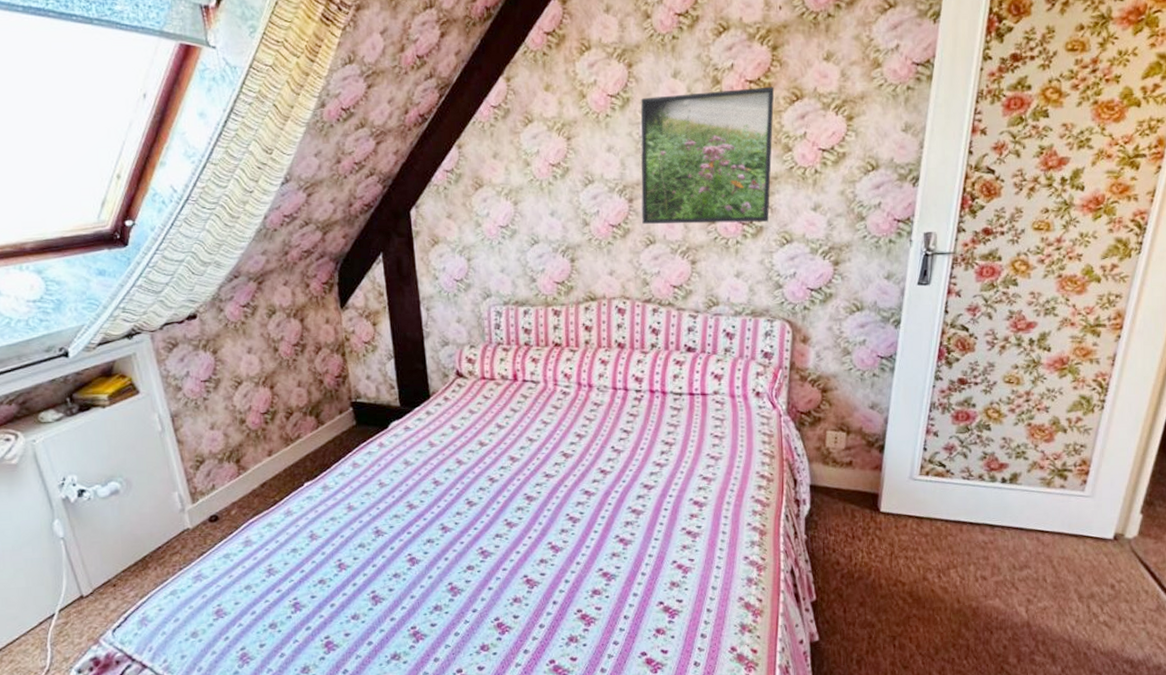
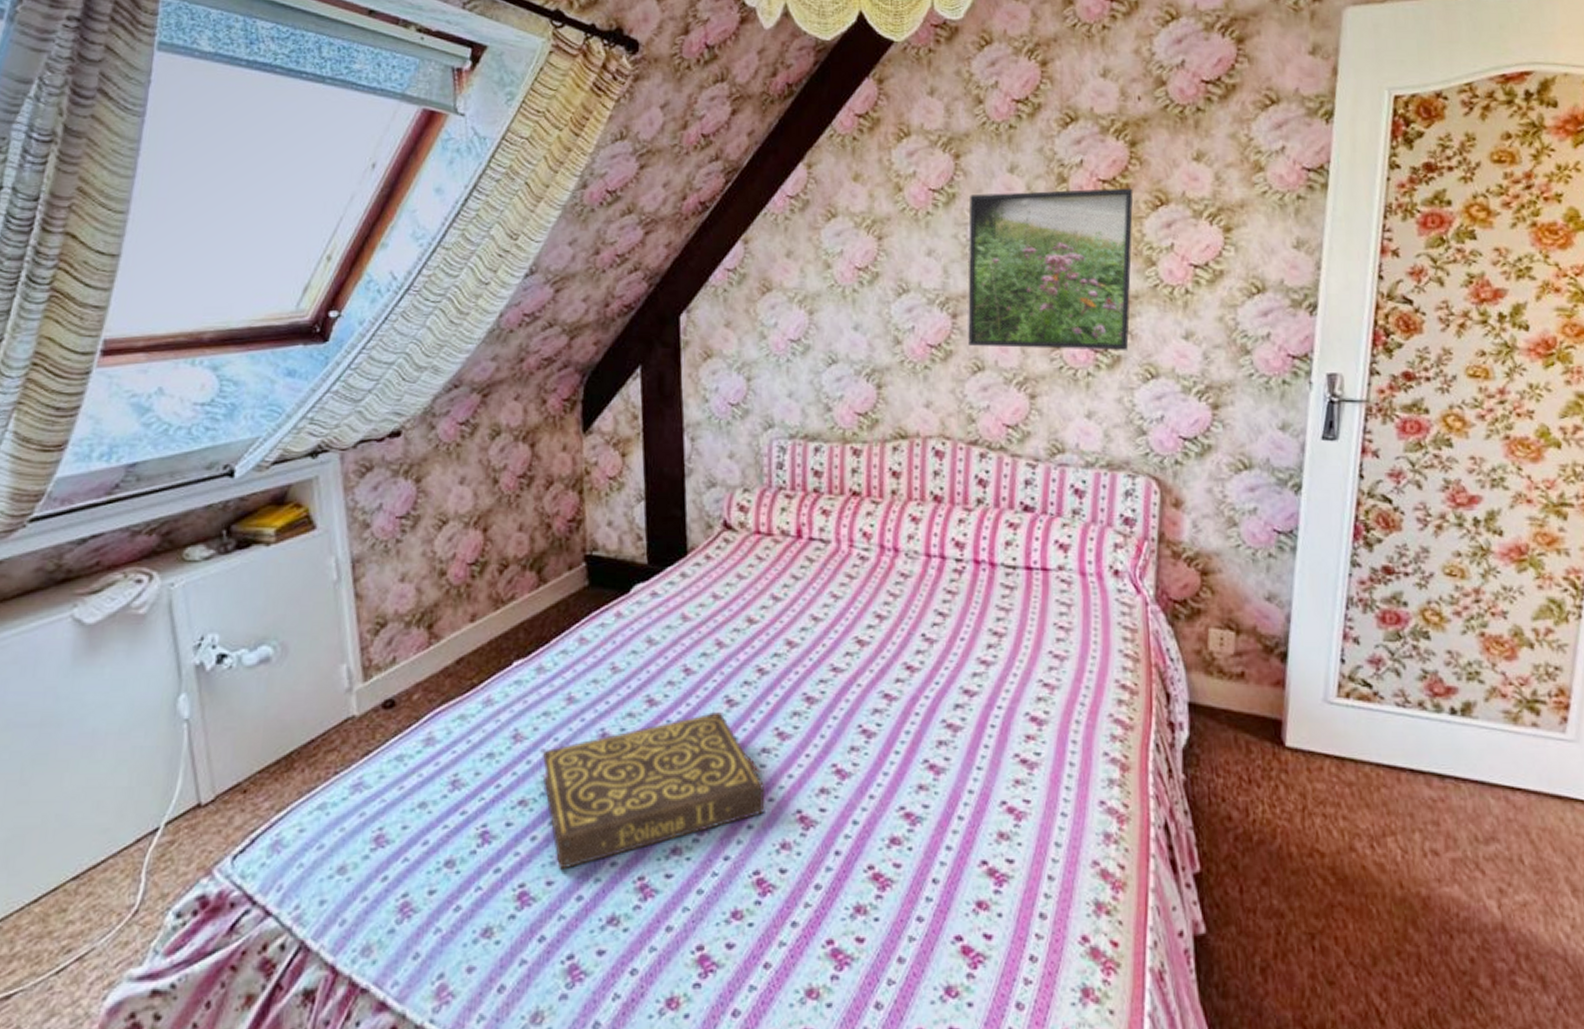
book: none [332,511,501,625] -> present [542,712,765,870]

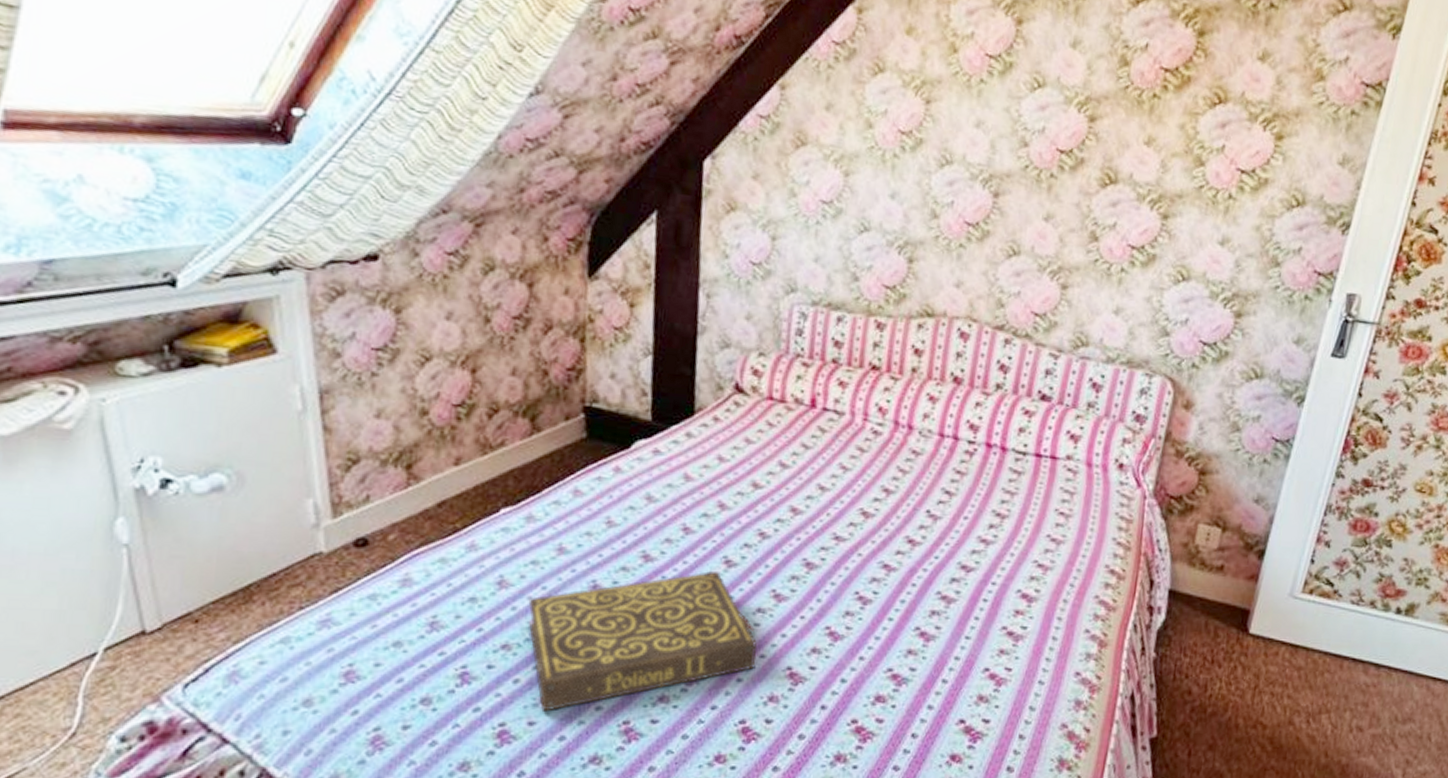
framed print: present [968,188,1133,350] -> none [1007,66,1194,250]

